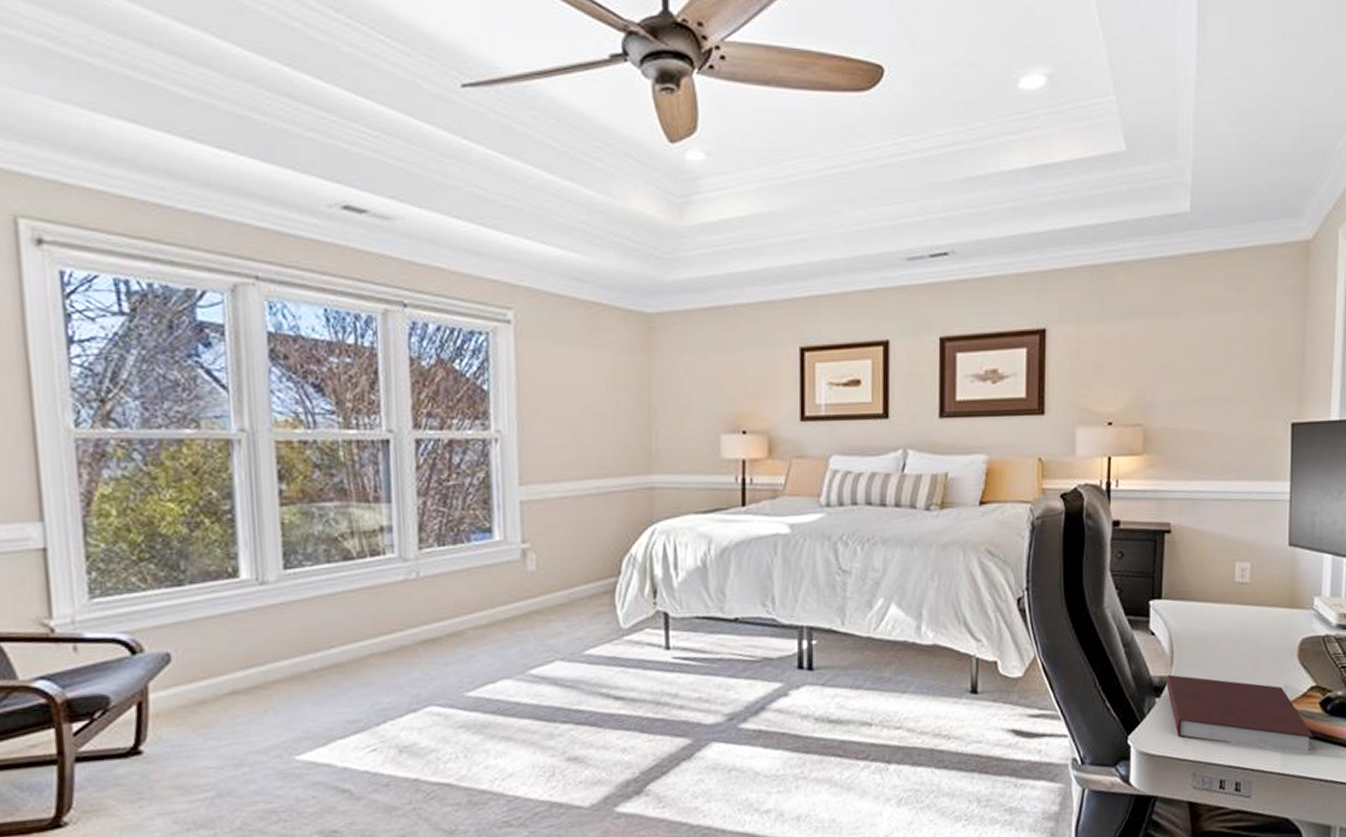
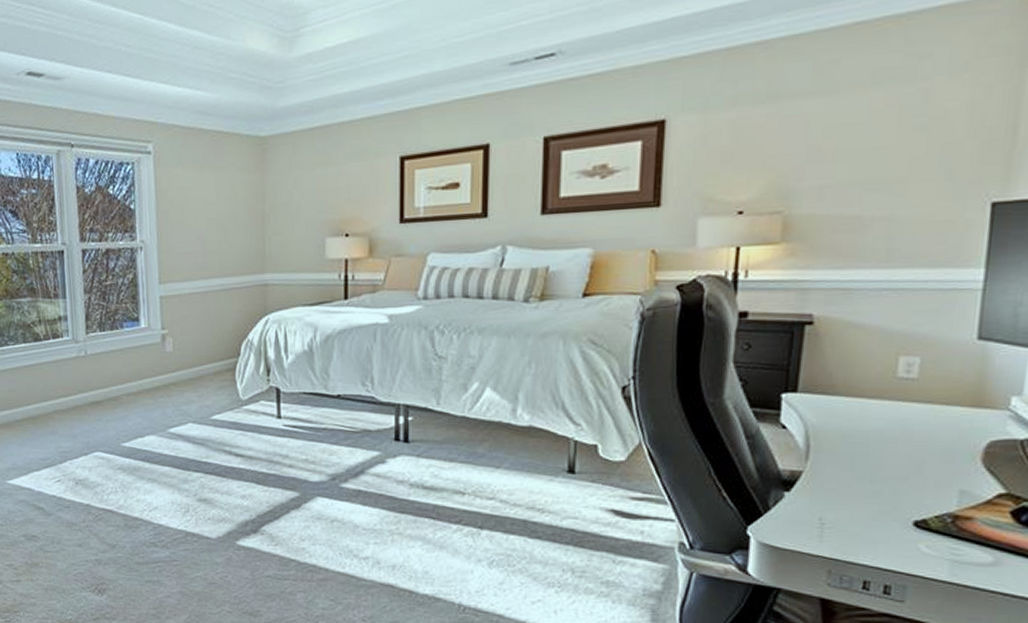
notebook: present [1167,674,1314,751] -> none [799,469,999,562]

